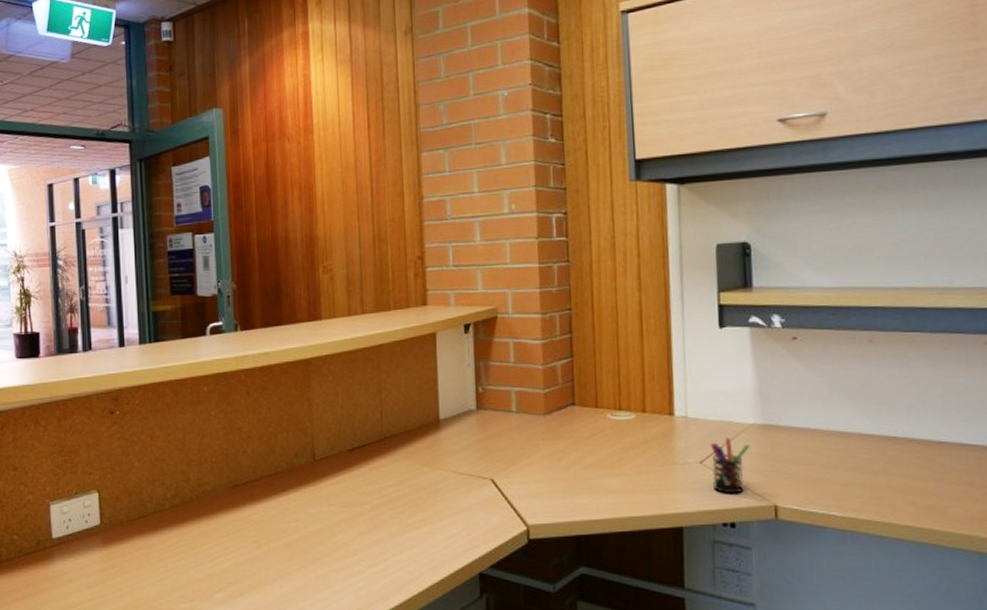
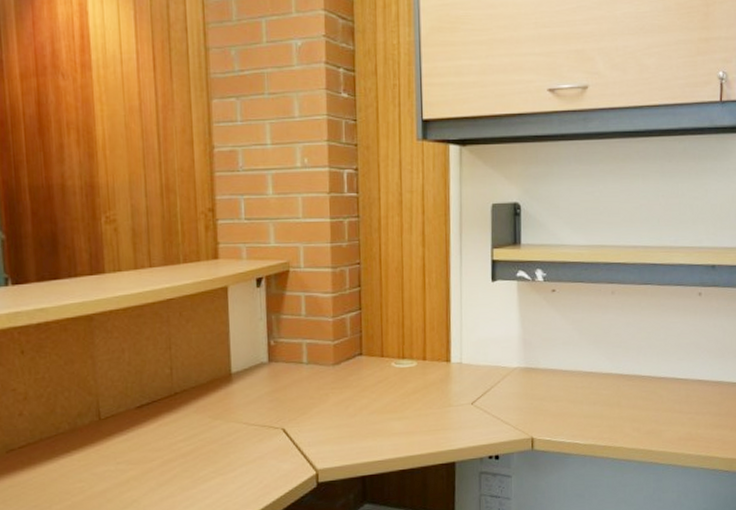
pen holder: present [710,436,750,494] -> none [480,379,514,431]

